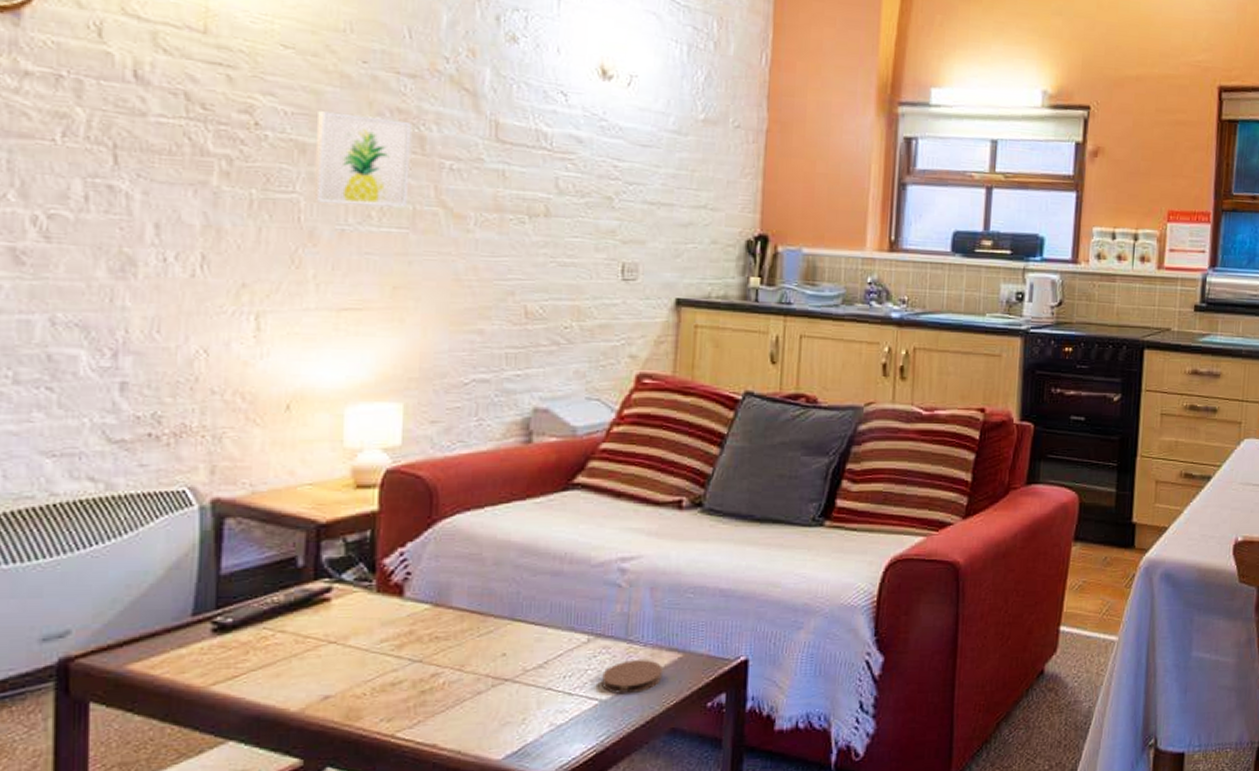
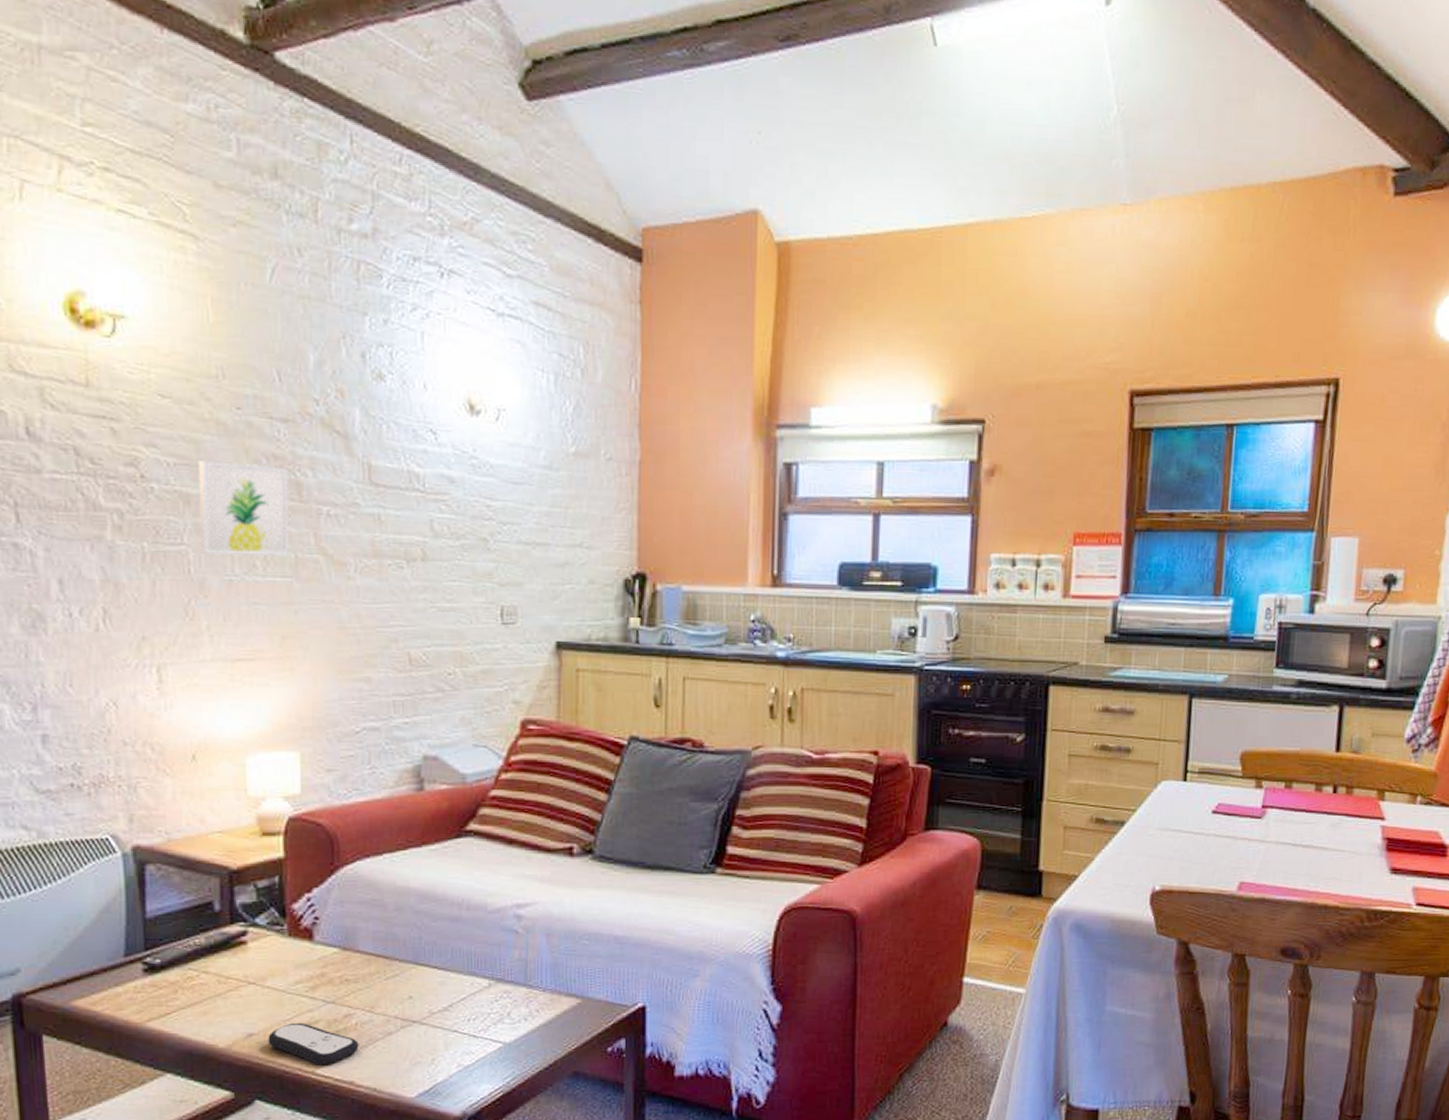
remote control: none [345,683,445,728] -> present [268,1022,359,1066]
coaster: present [602,660,663,694] -> none [505,1005,562,1037]

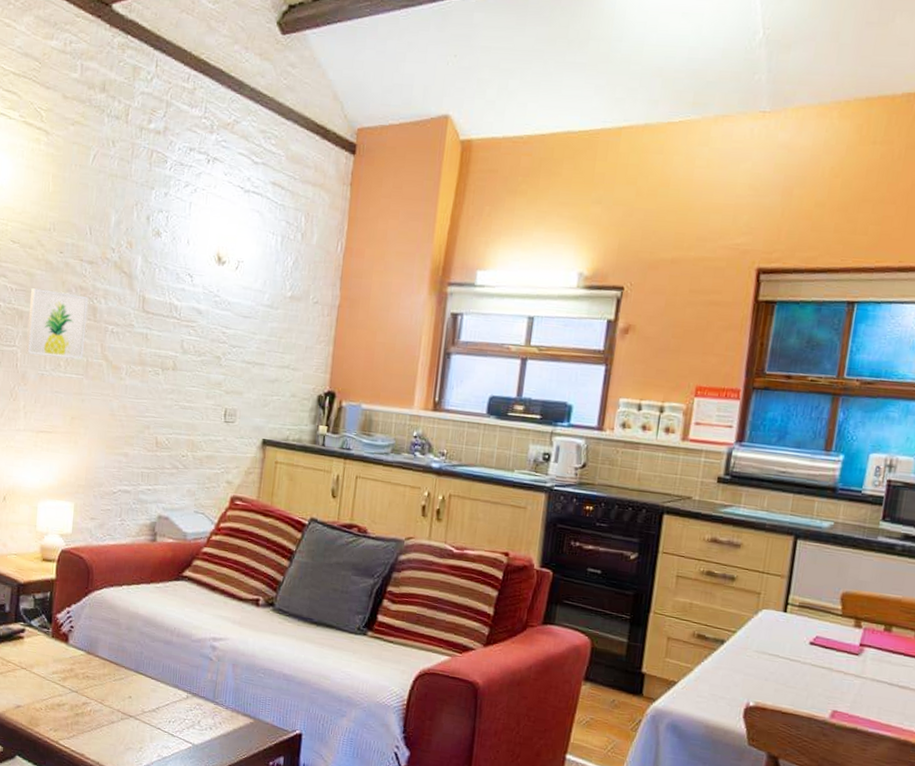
remote control: present [268,1022,359,1066] -> none [29,702,91,739]

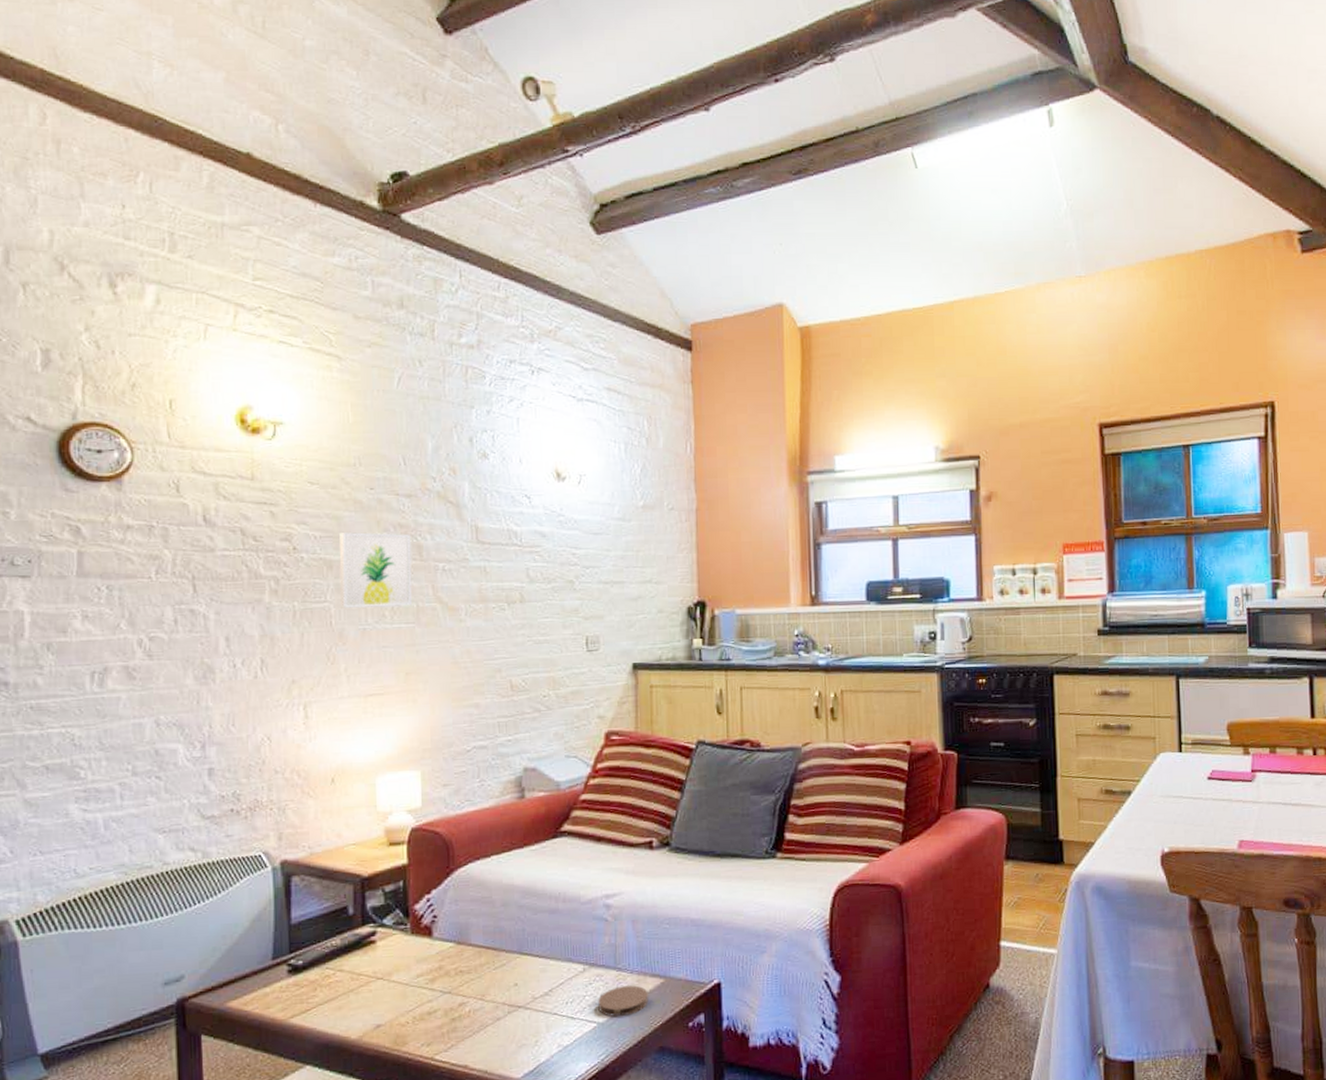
coaster: none [195,717,239,744] -> present [598,985,649,1017]

